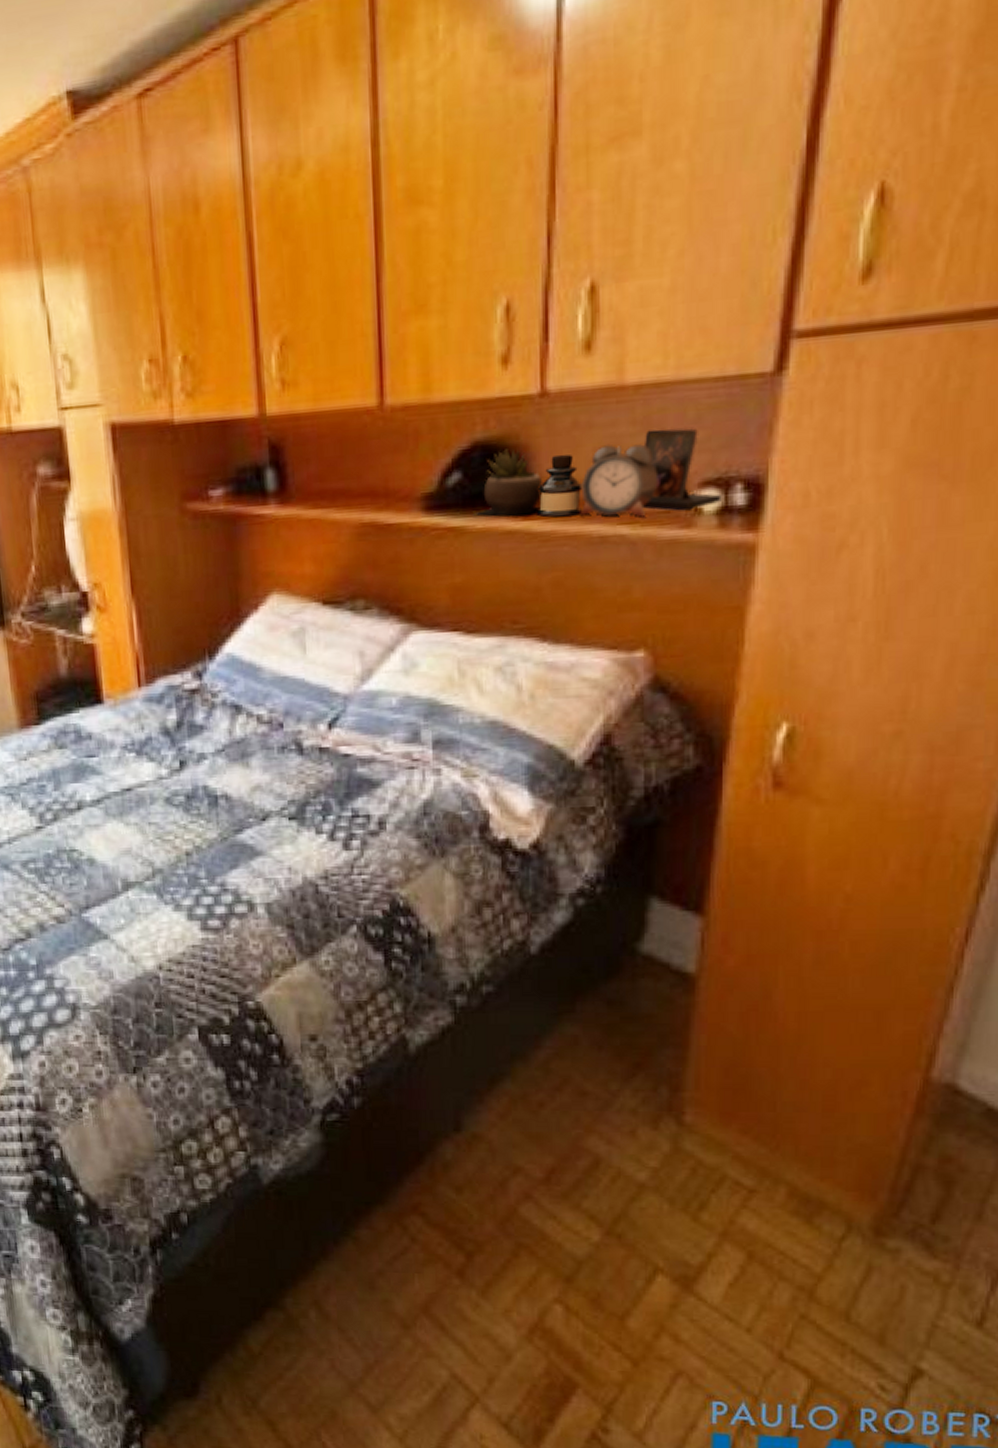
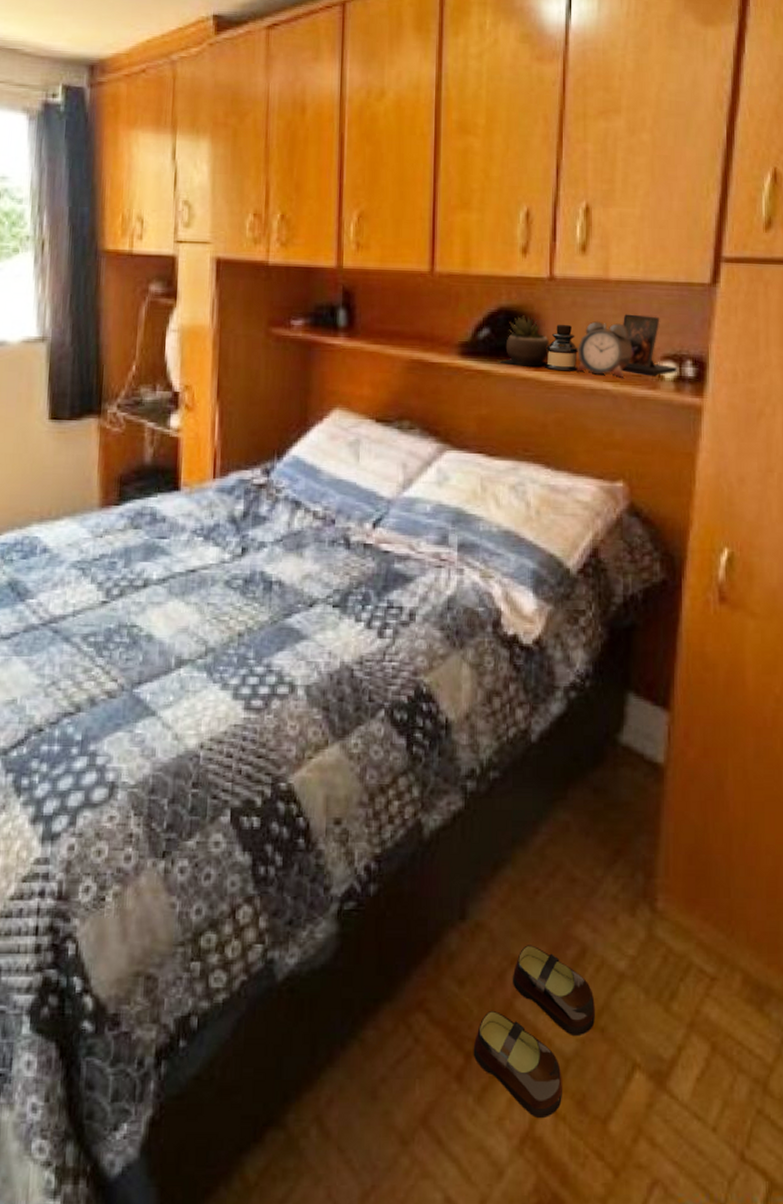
slippers: none [474,1156,610,1312] -> present [473,945,595,1118]

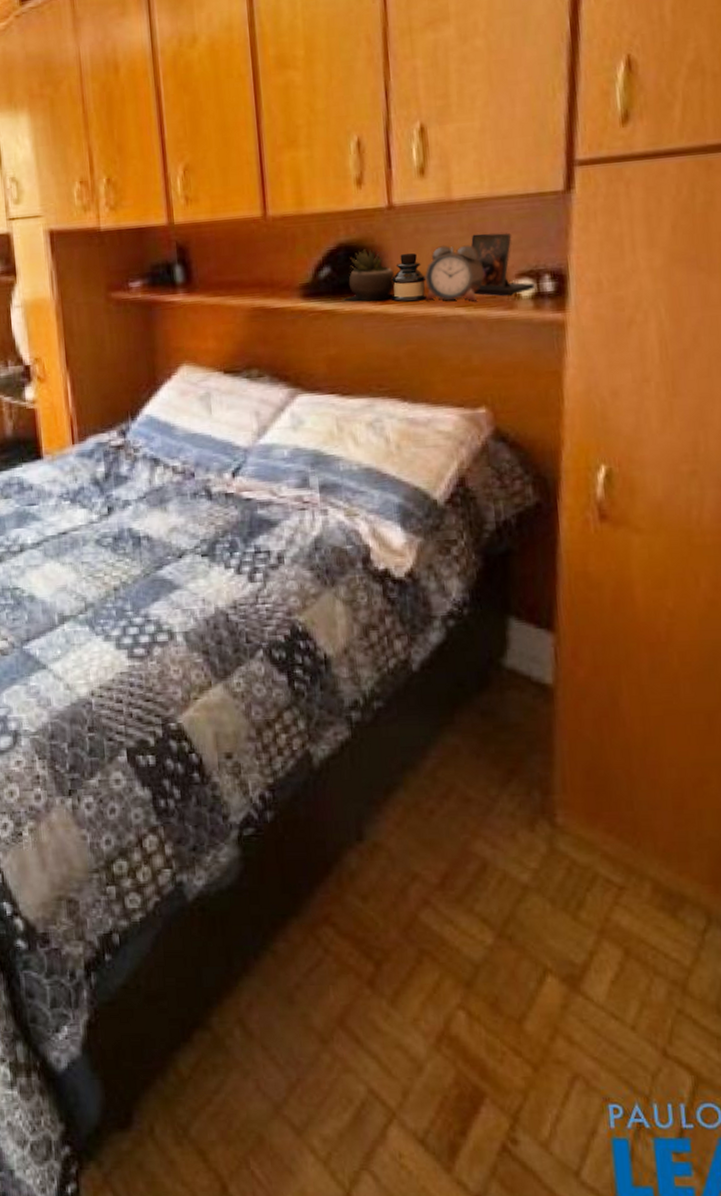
slippers: present [473,945,595,1118] -> none [382,862,502,1018]

